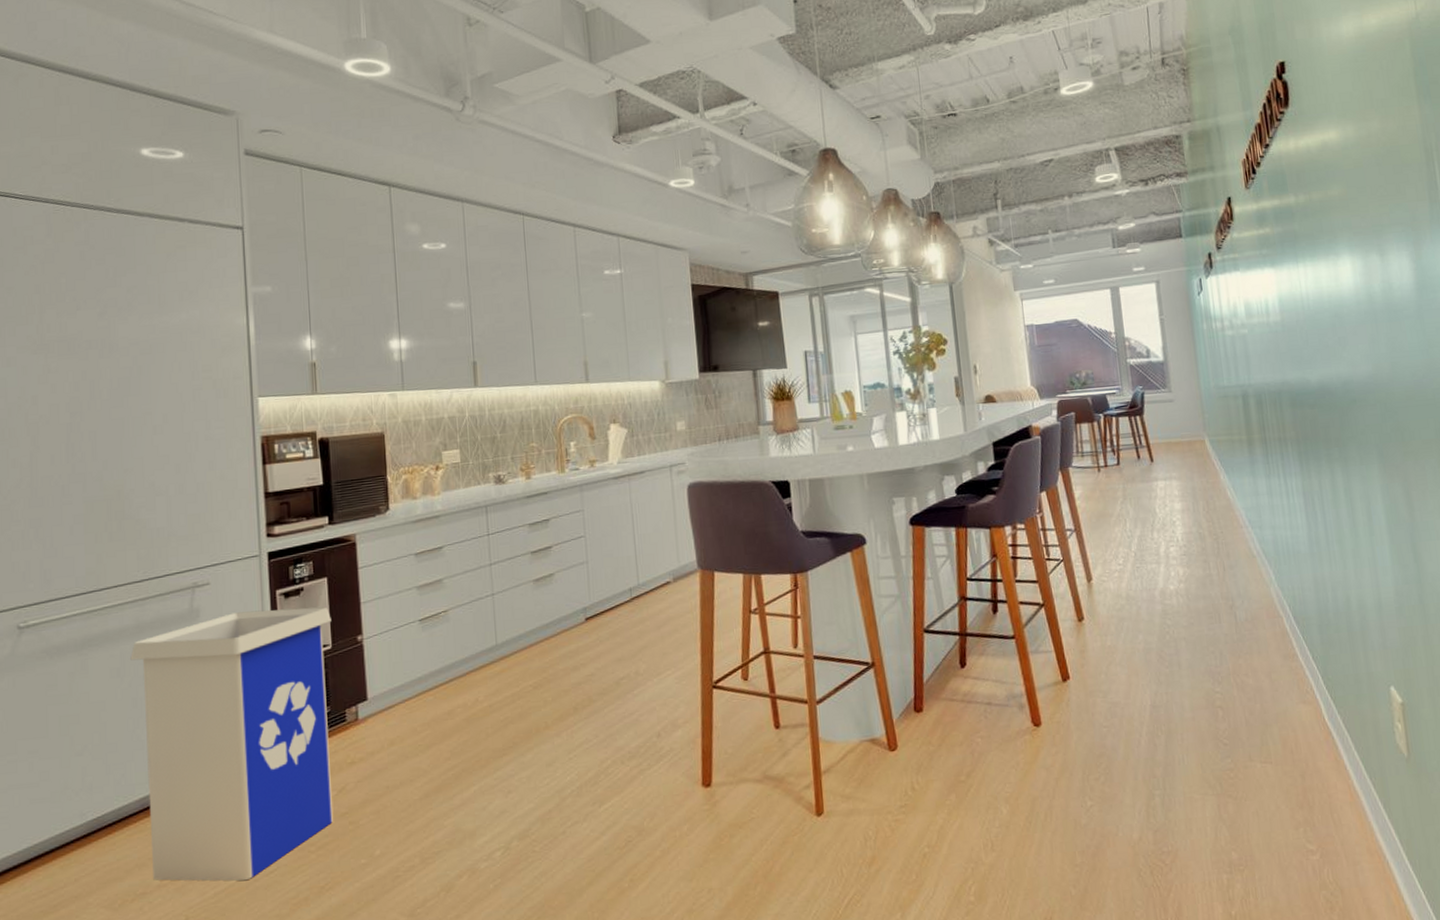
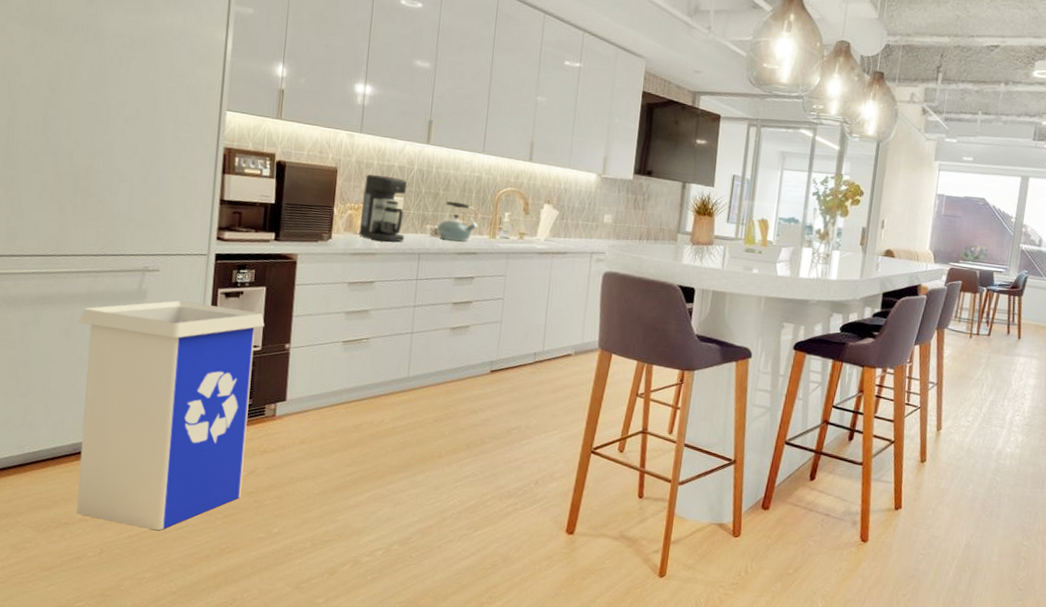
coffee maker: none [415,429,468,502] -> present [359,174,408,242]
kettle: none [500,441,544,486] -> present [436,200,478,242]

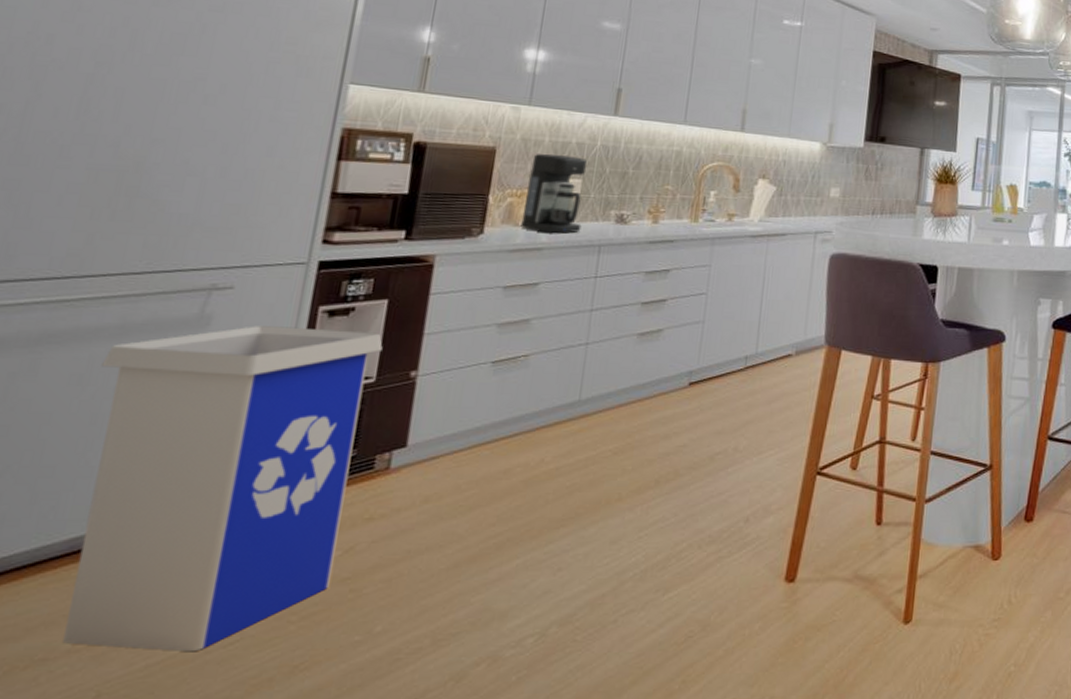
kettle: present [436,200,478,242] -> none [623,180,677,229]

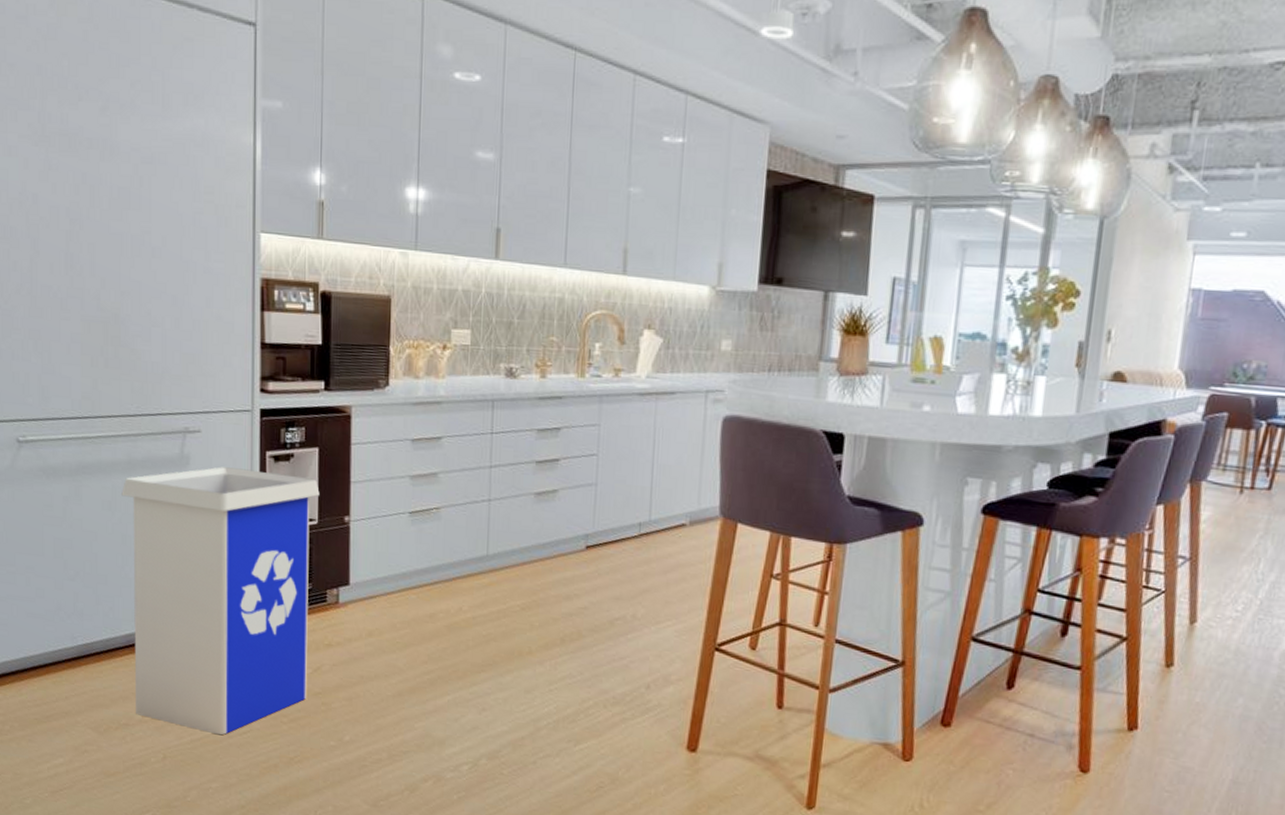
coffee maker: present [520,154,588,233] -> none [420,302,475,387]

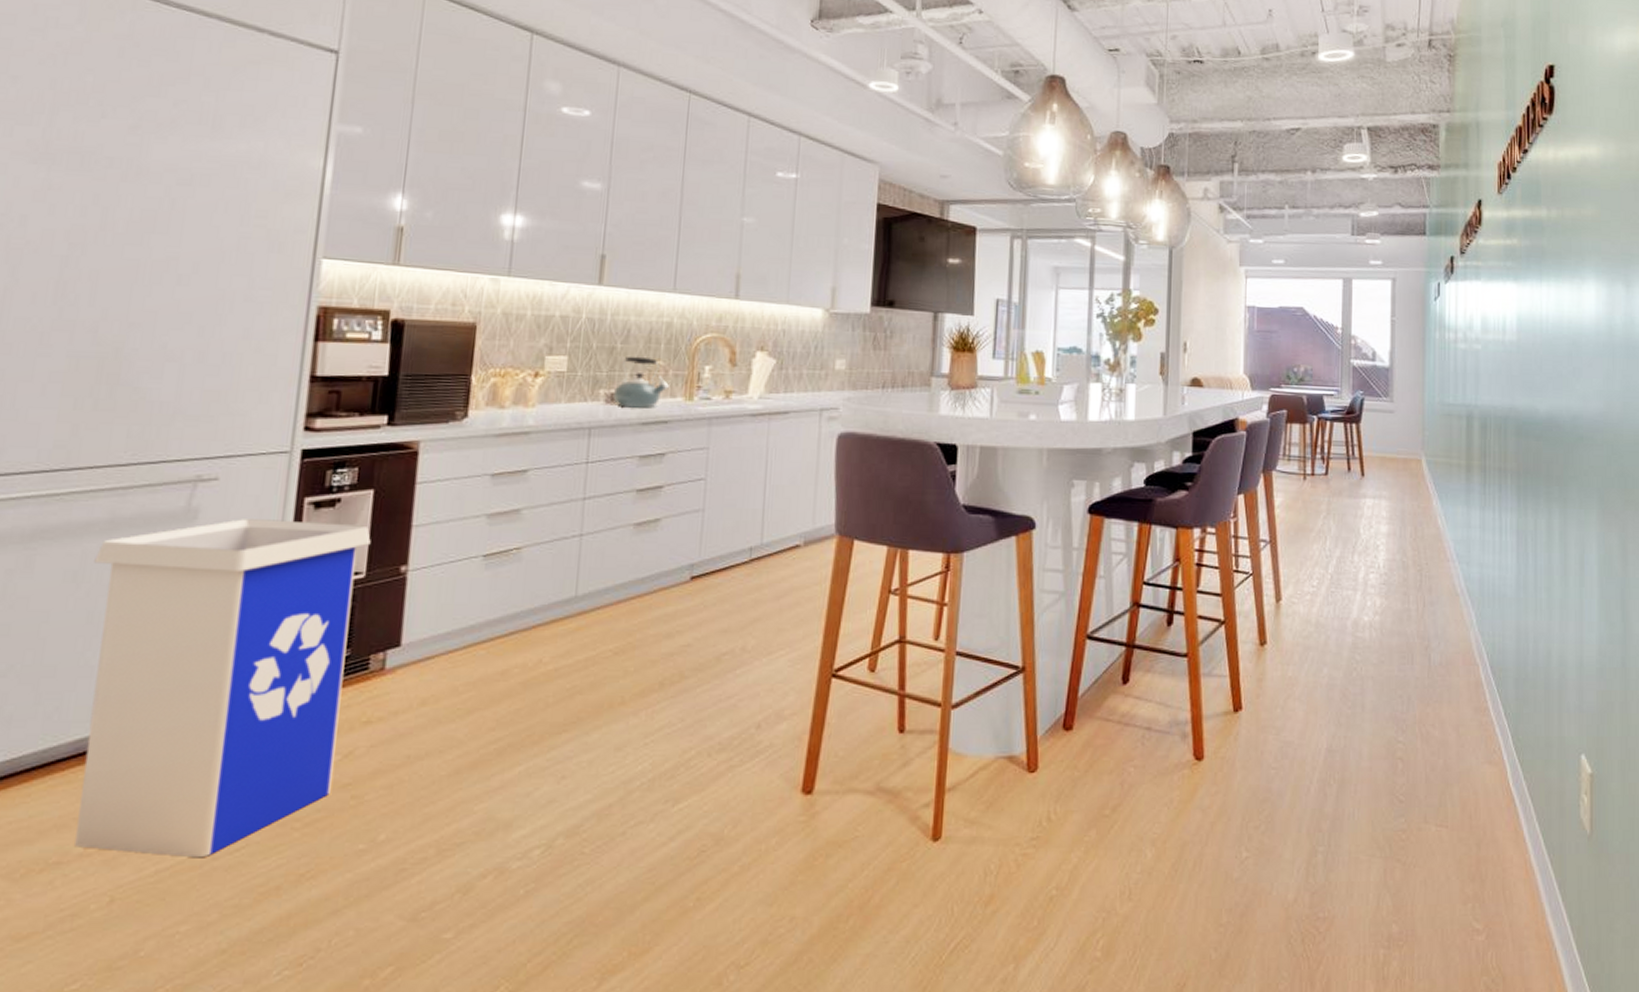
kettle: none [512,331,563,384] -> present [613,356,669,409]

